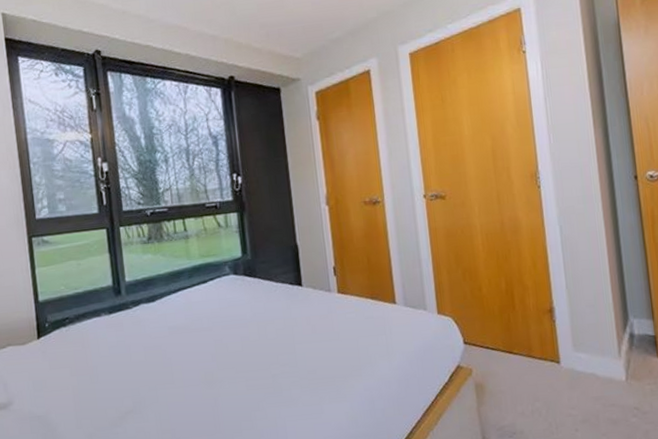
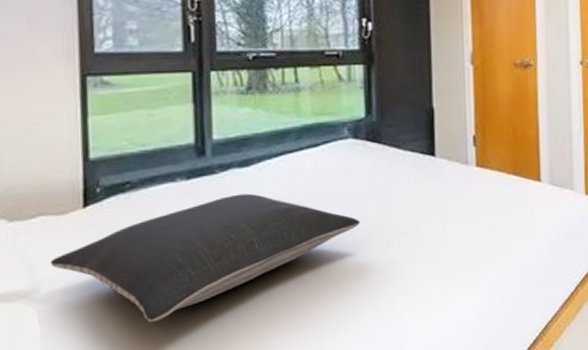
pillow: none [18,323,245,428] -> present [50,193,360,323]

